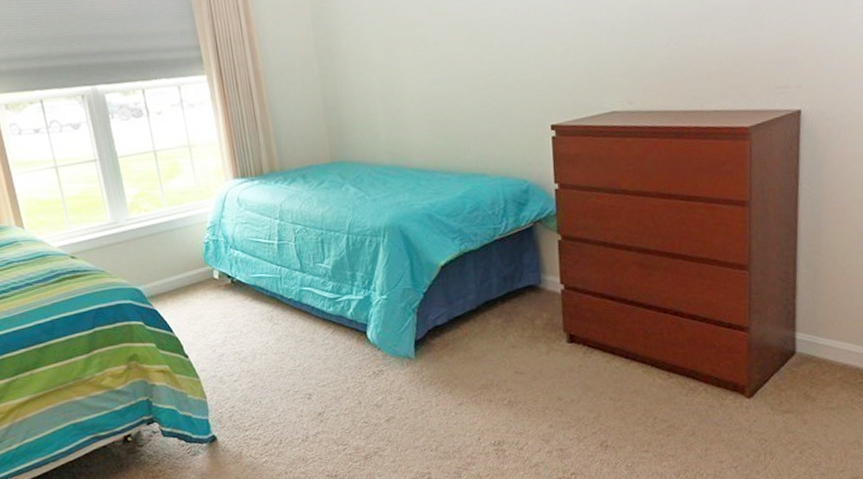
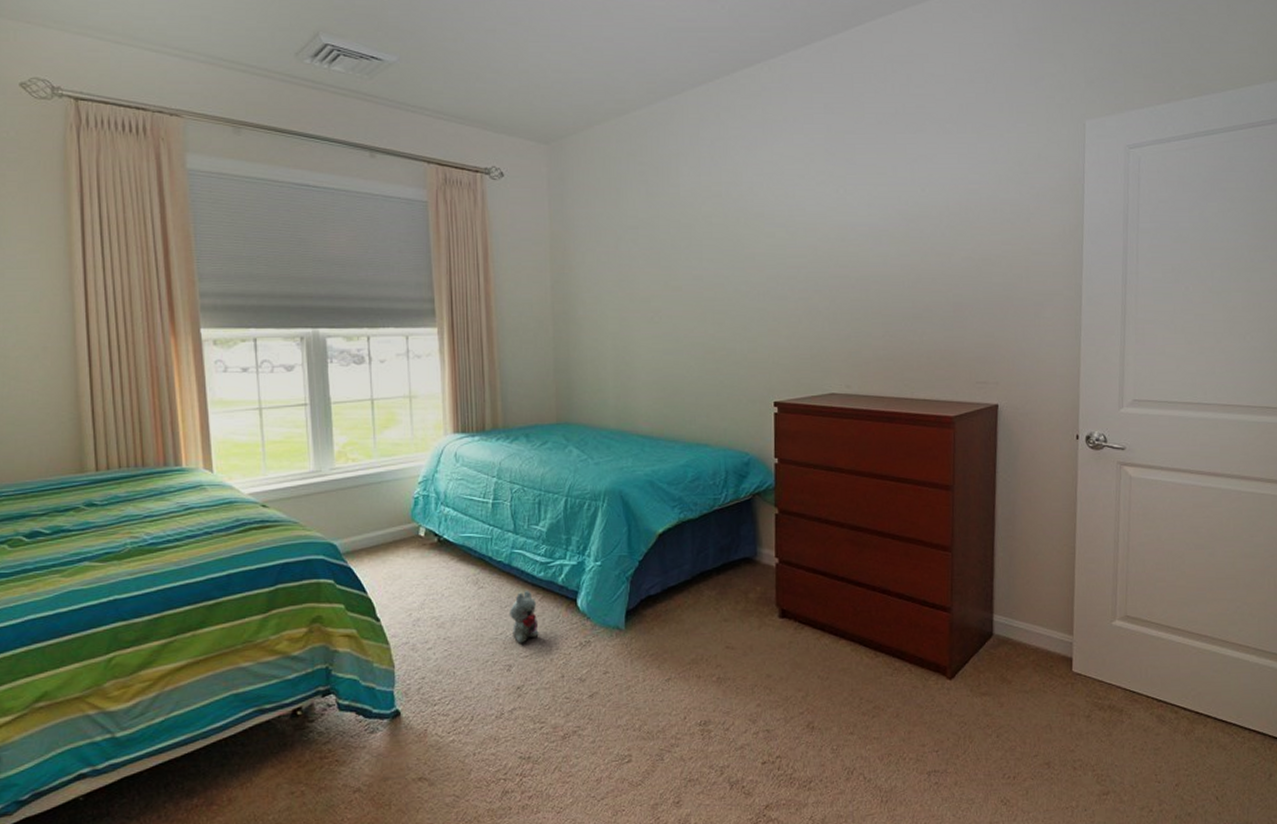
plush toy: none [304,324,334,375] -> present [510,590,539,645]

